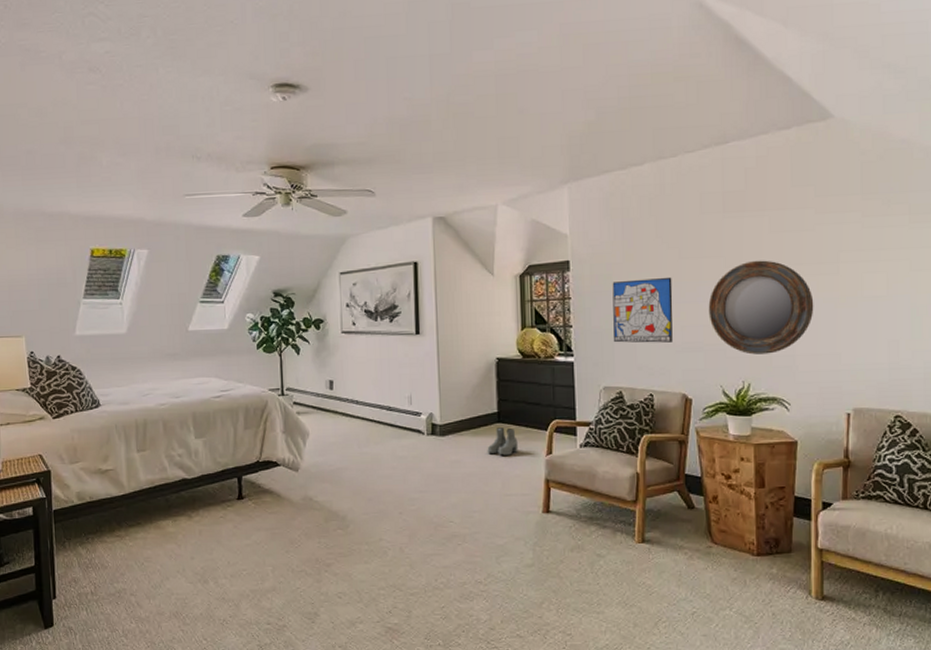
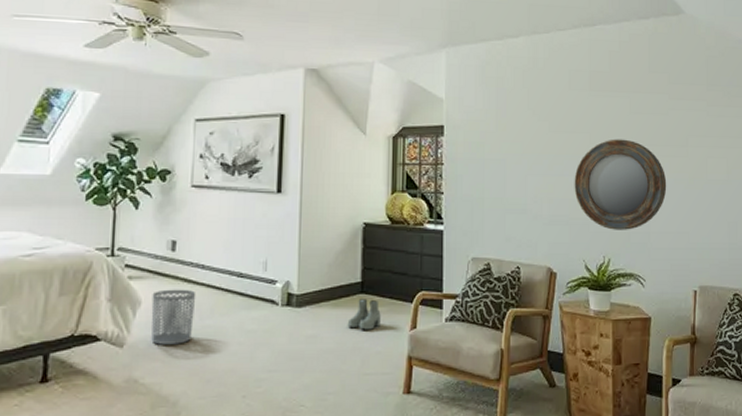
waste bin: none [317,422,354,469] -> present [151,289,196,345]
wall art: present [612,277,673,343] -> none [484,149,542,214]

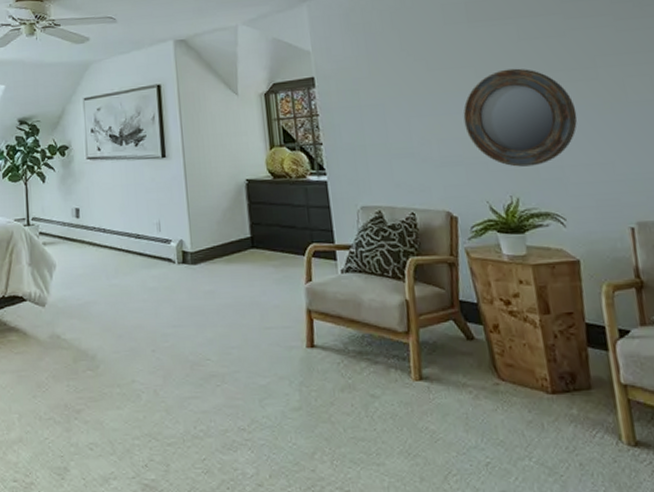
waste bin: present [151,289,196,345] -> none [64,252,102,304]
boots: present [347,299,381,330] -> none [242,253,275,284]

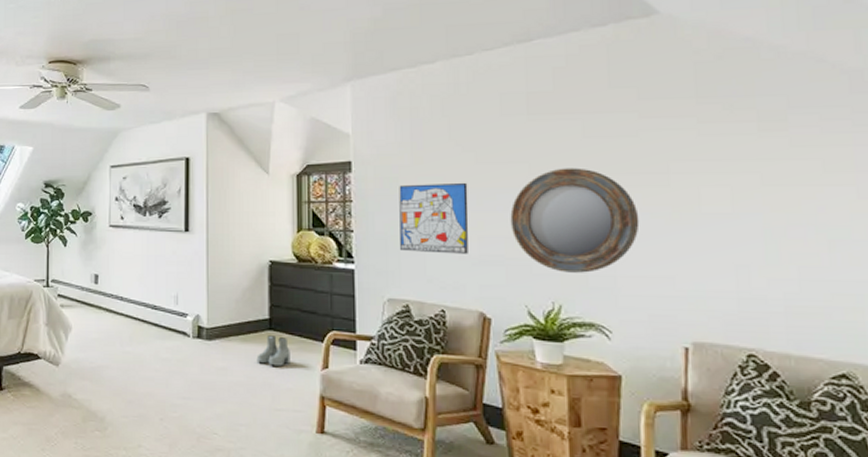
boots: none [242,253,275,284] -> present [256,335,290,366]
wall art: none [360,89,430,160] -> present [399,182,469,254]

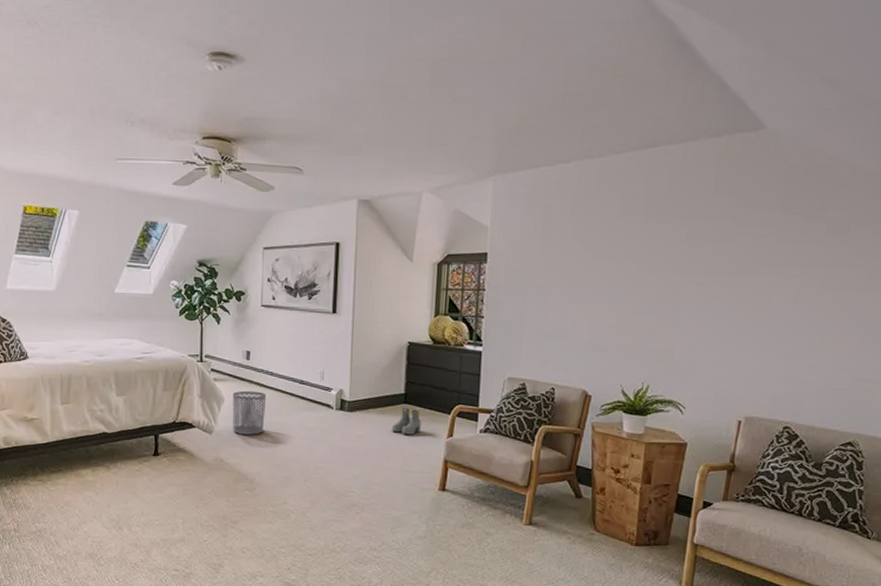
waste bin: none [80,317,117,367] -> present [232,390,267,435]
wall art: present [399,182,469,254] -> none [523,276,586,340]
home mirror: present [510,168,640,273] -> none [617,266,721,359]

